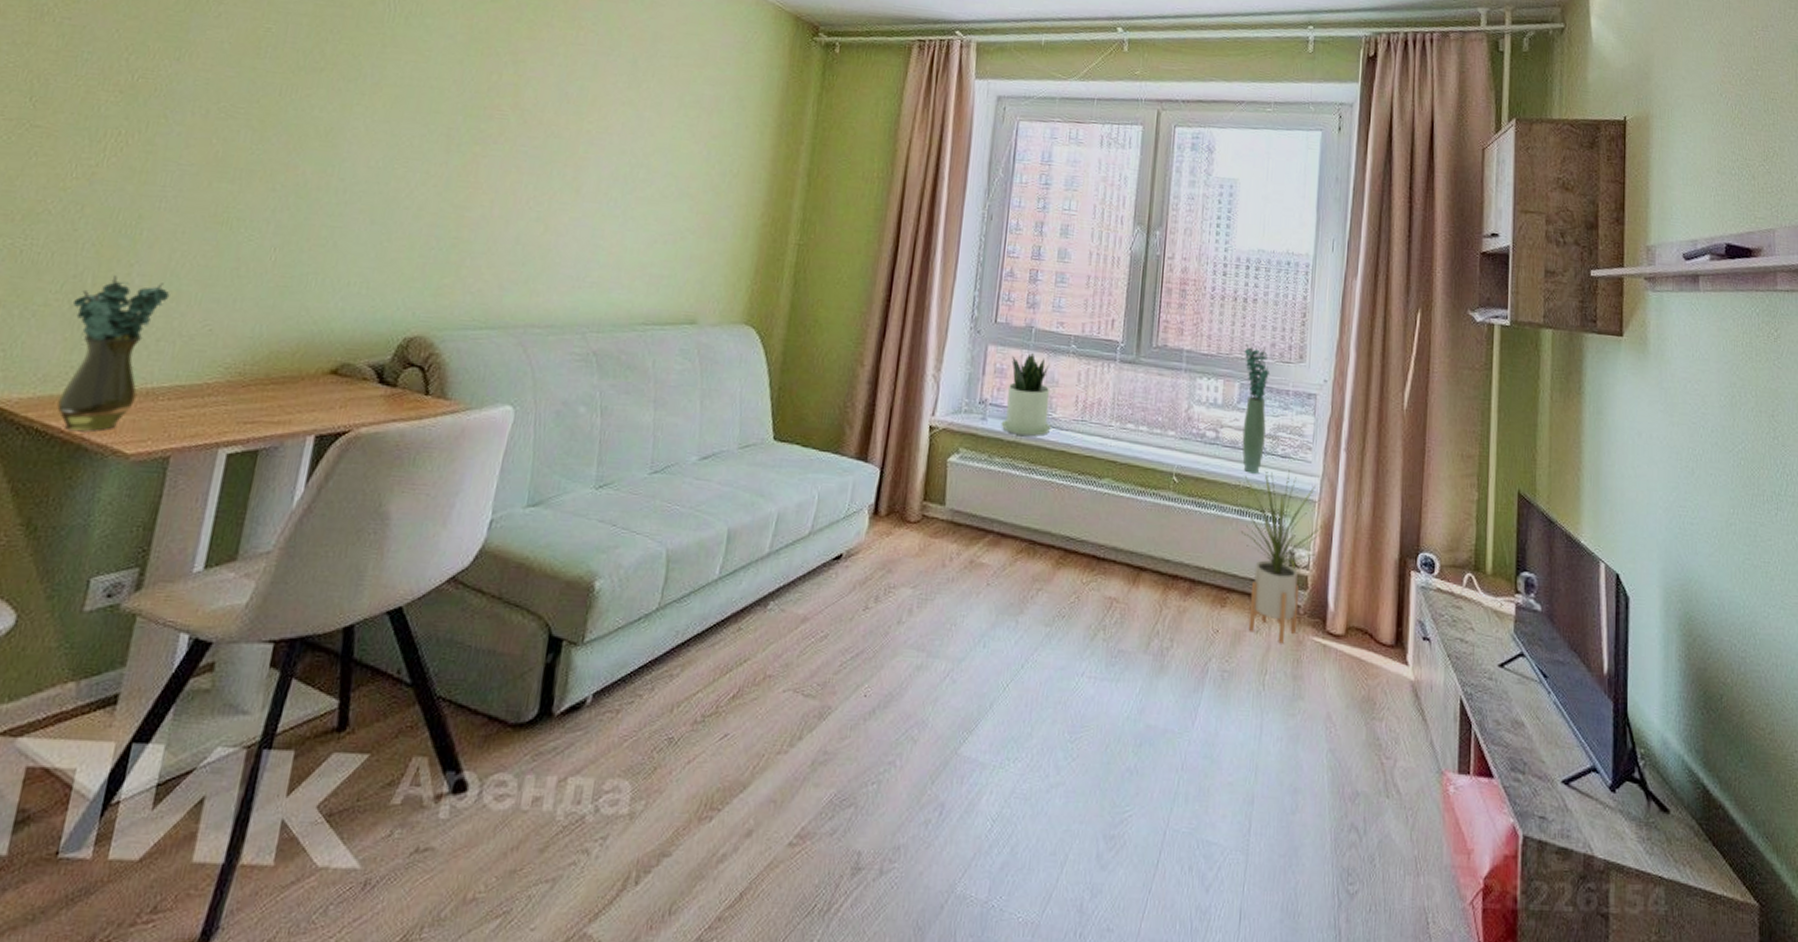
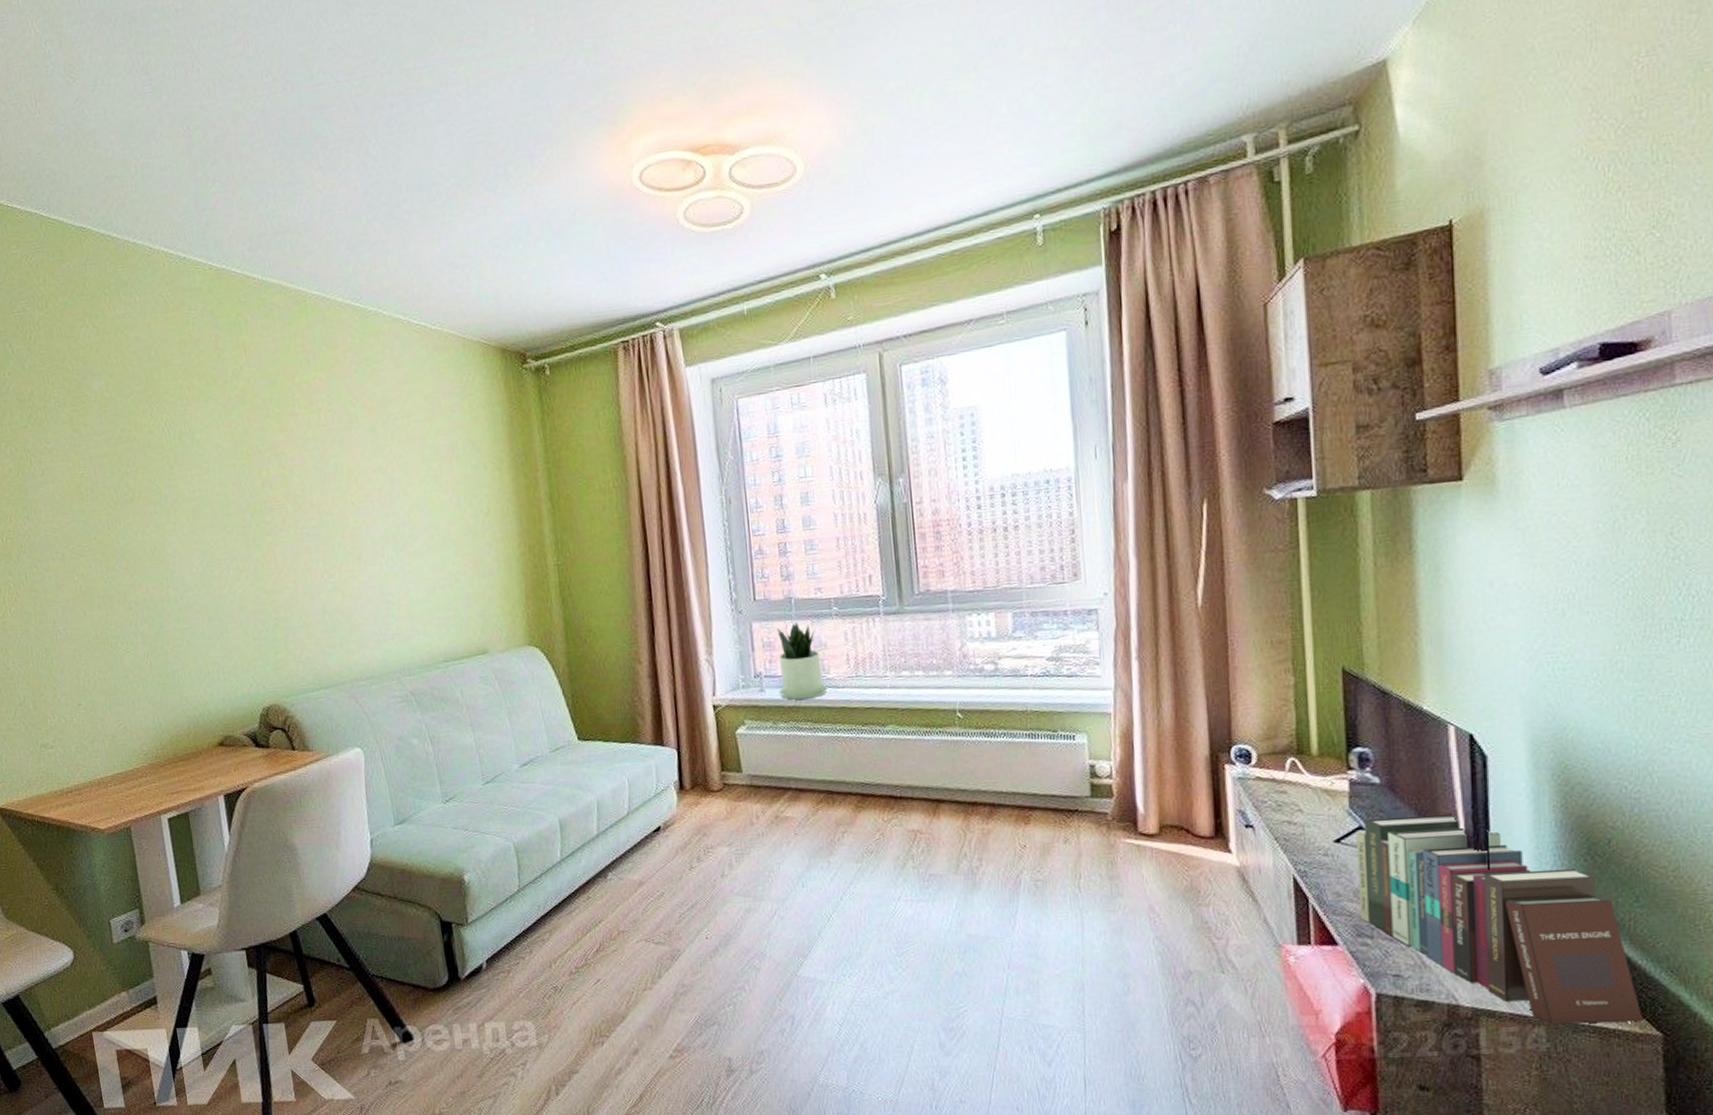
vase: present [57,275,170,432] -> none [26,698,93,818]
house plant: present [1241,469,1322,644] -> none [1031,687,1121,850]
vase: present [1242,343,1271,474] -> none [1012,572,1048,698]
books: none [1515,646,1743,889] -> present [1356,814,1642,1025]

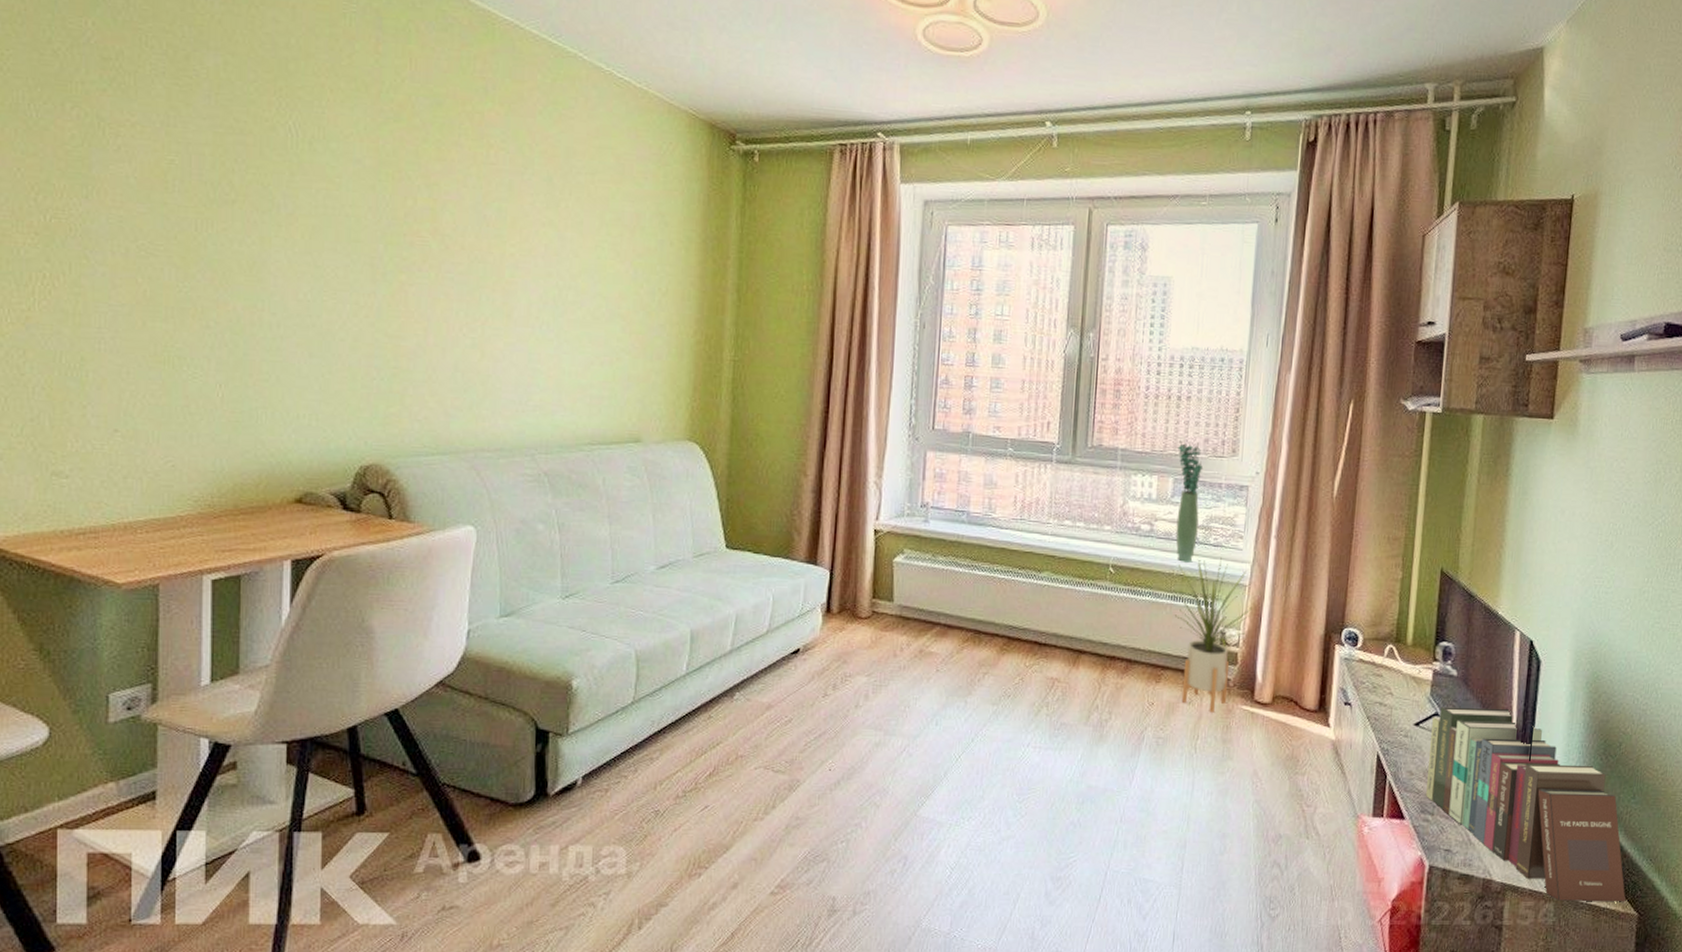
planter: present [777,622,828,700] -> none [943,458,992,535]
vase: none [1012,572,1048,698] -> present [1175,440,1204,562]
house plant: none [1031,687,1121,850] -> present [1175,557,1252,713]

